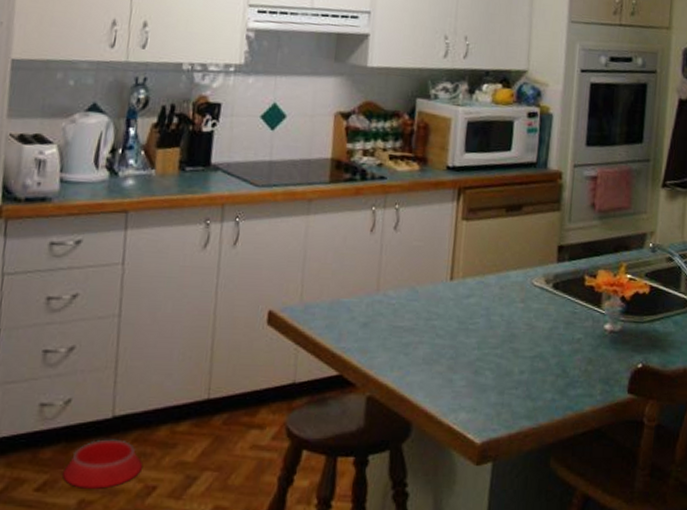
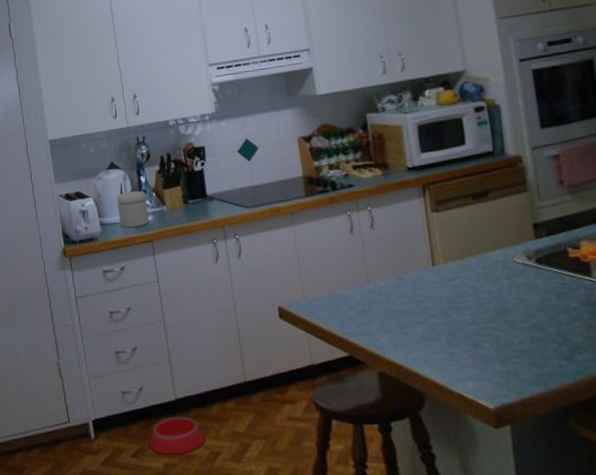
jar: none [87,144,131,192] -> present [116,190,150,228]

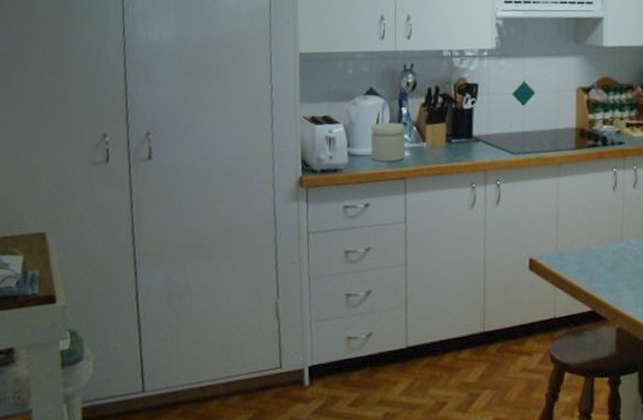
pet bowl: present [148,416,207,455] -> none [370,365,434,404]

